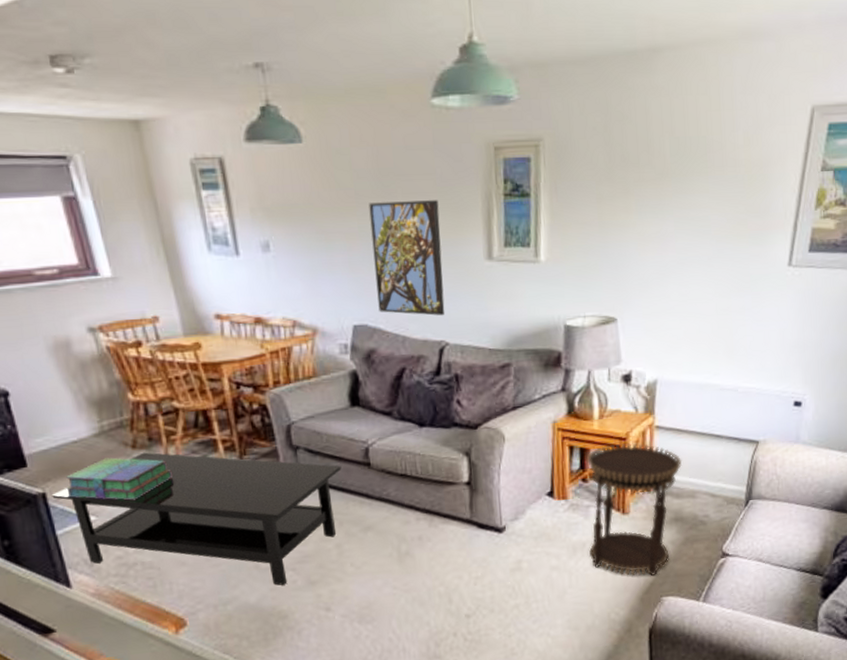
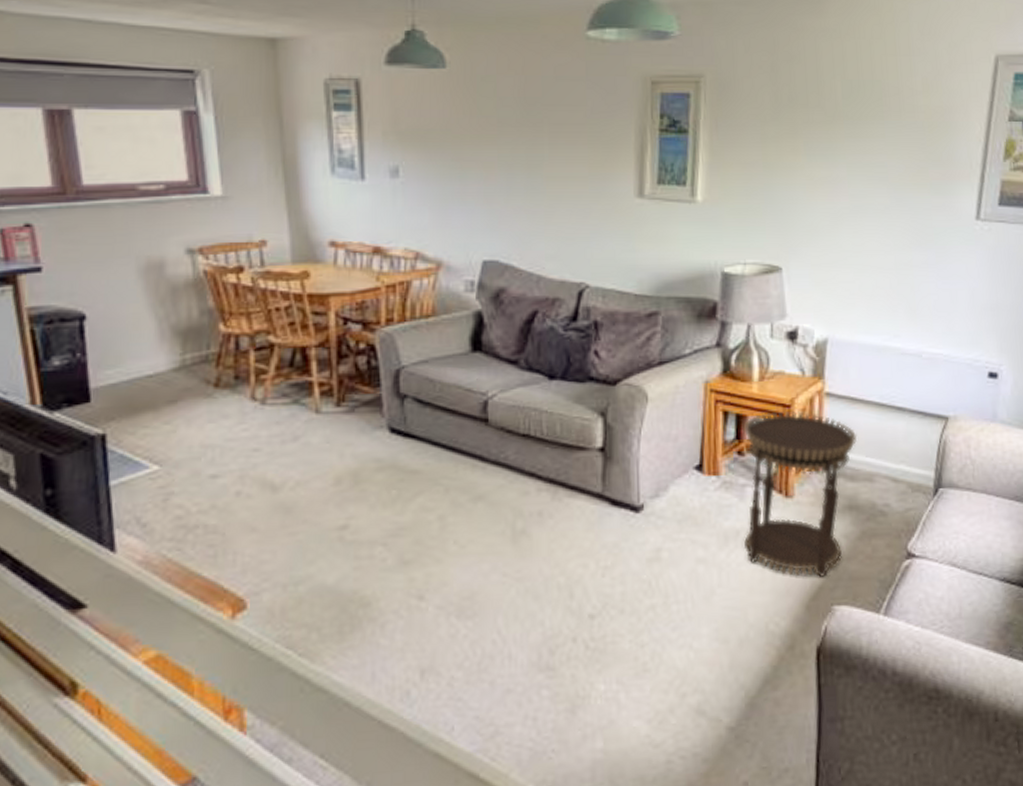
coffee table: present [51,452,342,585] -> none [112,392,454,564]
stack of books: present [65,457,172,501] -> none [129,396,256,449]
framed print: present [368,200,445,316] -> none [511,132,588,256]

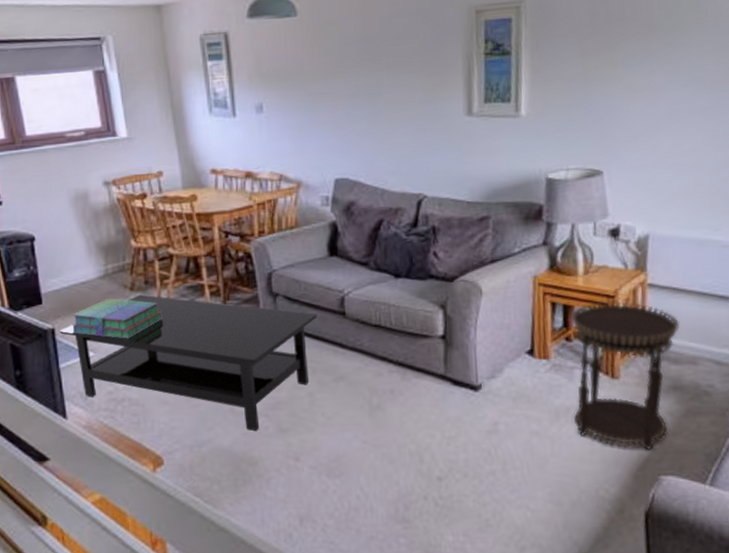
coffee table: none [112,392,454,564] -> present [59,294,318,431]
stack of books: none [129,396,256,449] -> present [71,298,162,339]

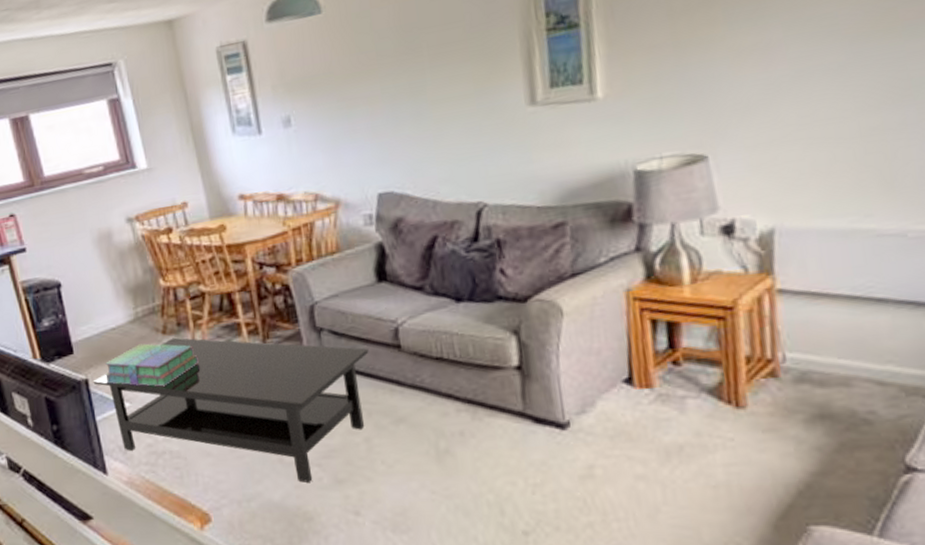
side table: present [570,301,680,451] -> none [677,313,824,496]

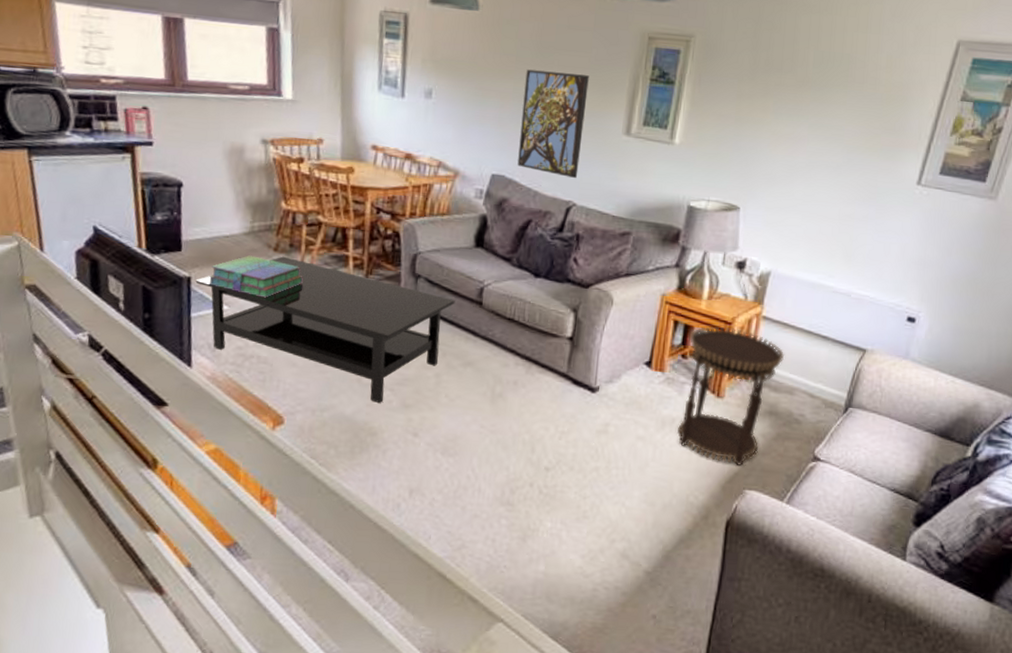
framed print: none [391,48,482,177] -> present [517,69,589,179]
side table: none [677,313,824,496] -> present [677,326,785,467]

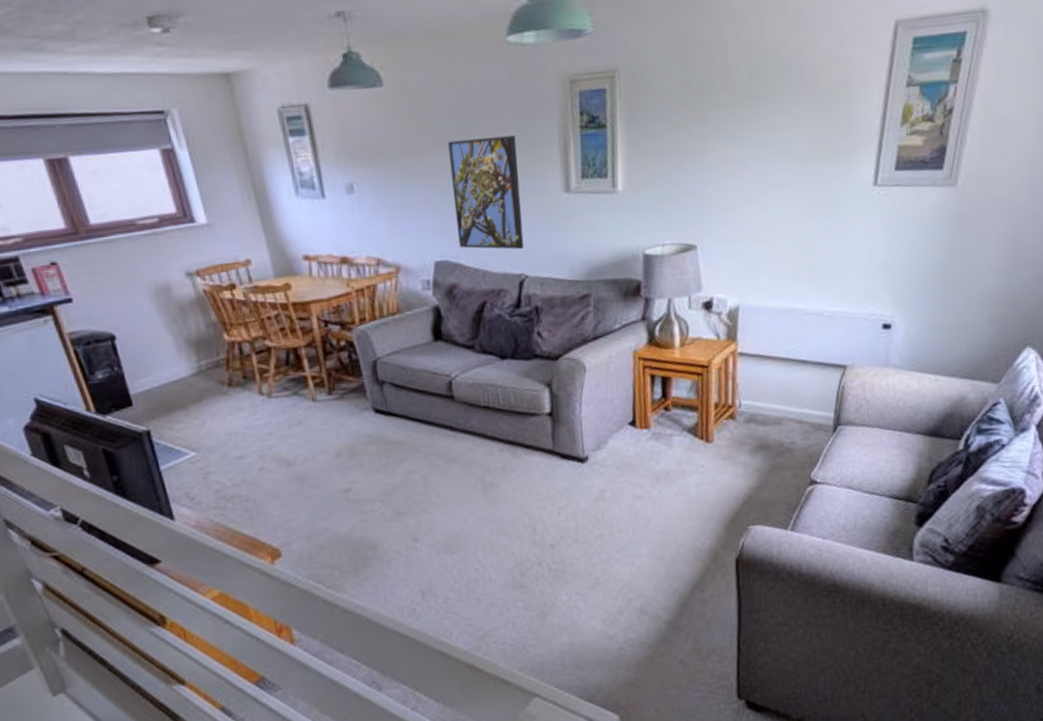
coffee table: present [195,256,455,403] -> none [155,389,426,517]
stack of books: present [208,255,303,298] -> none [167,396,266,436]
side table: present [677,326,785,467] -> none [668,371,767,505]

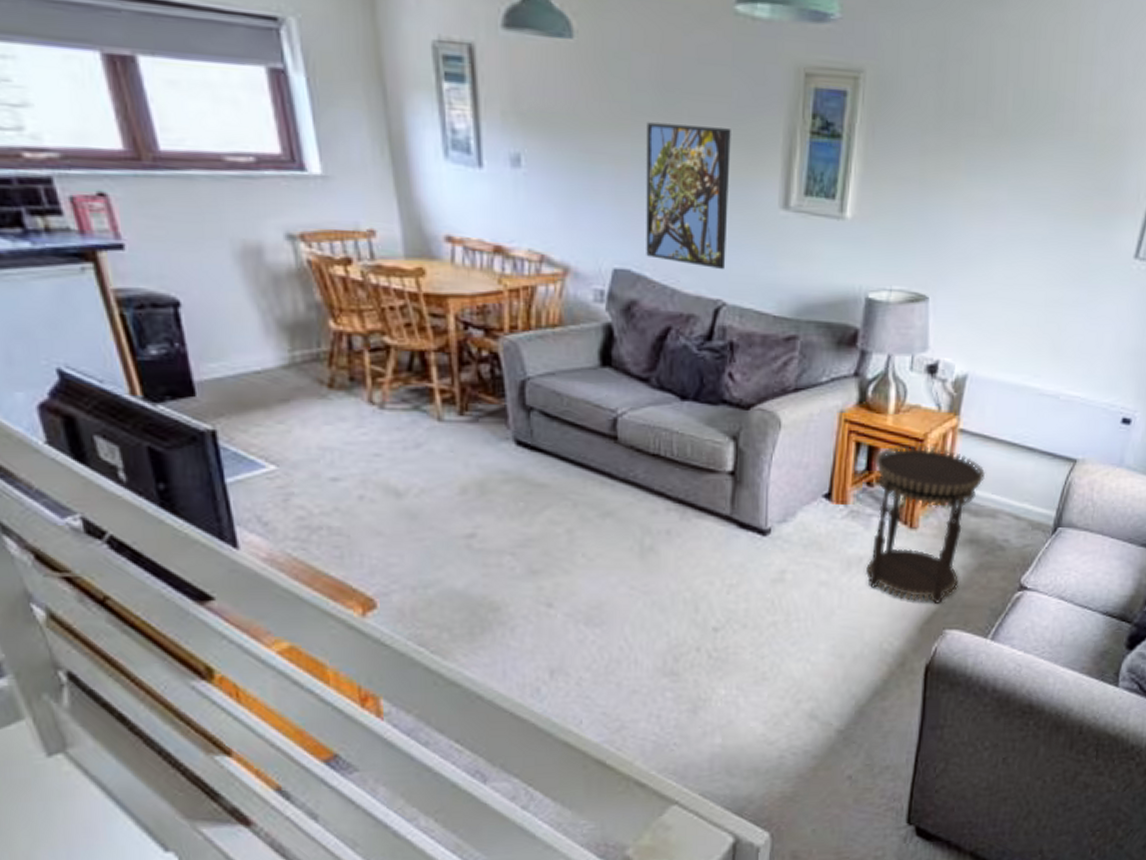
side table: none [668,371,767,505] -> present [866,444,986,605]

